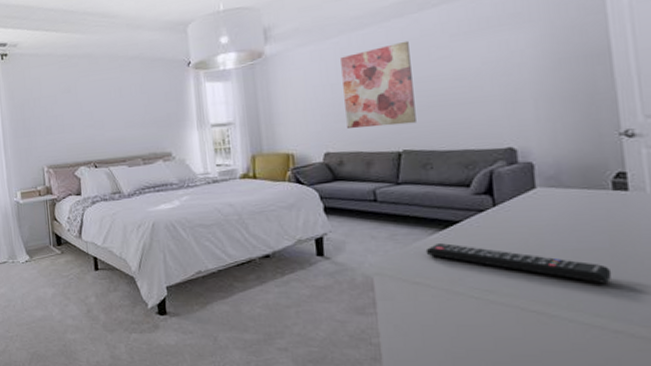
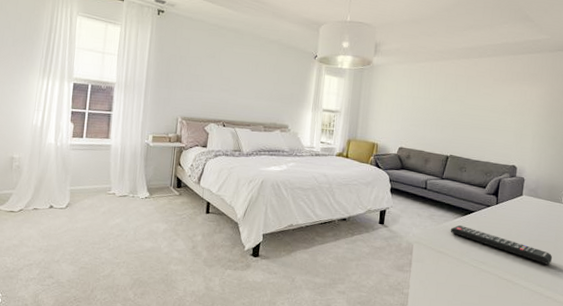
wall art: present [341,40,416,129] -> none [418,76,468,137]

